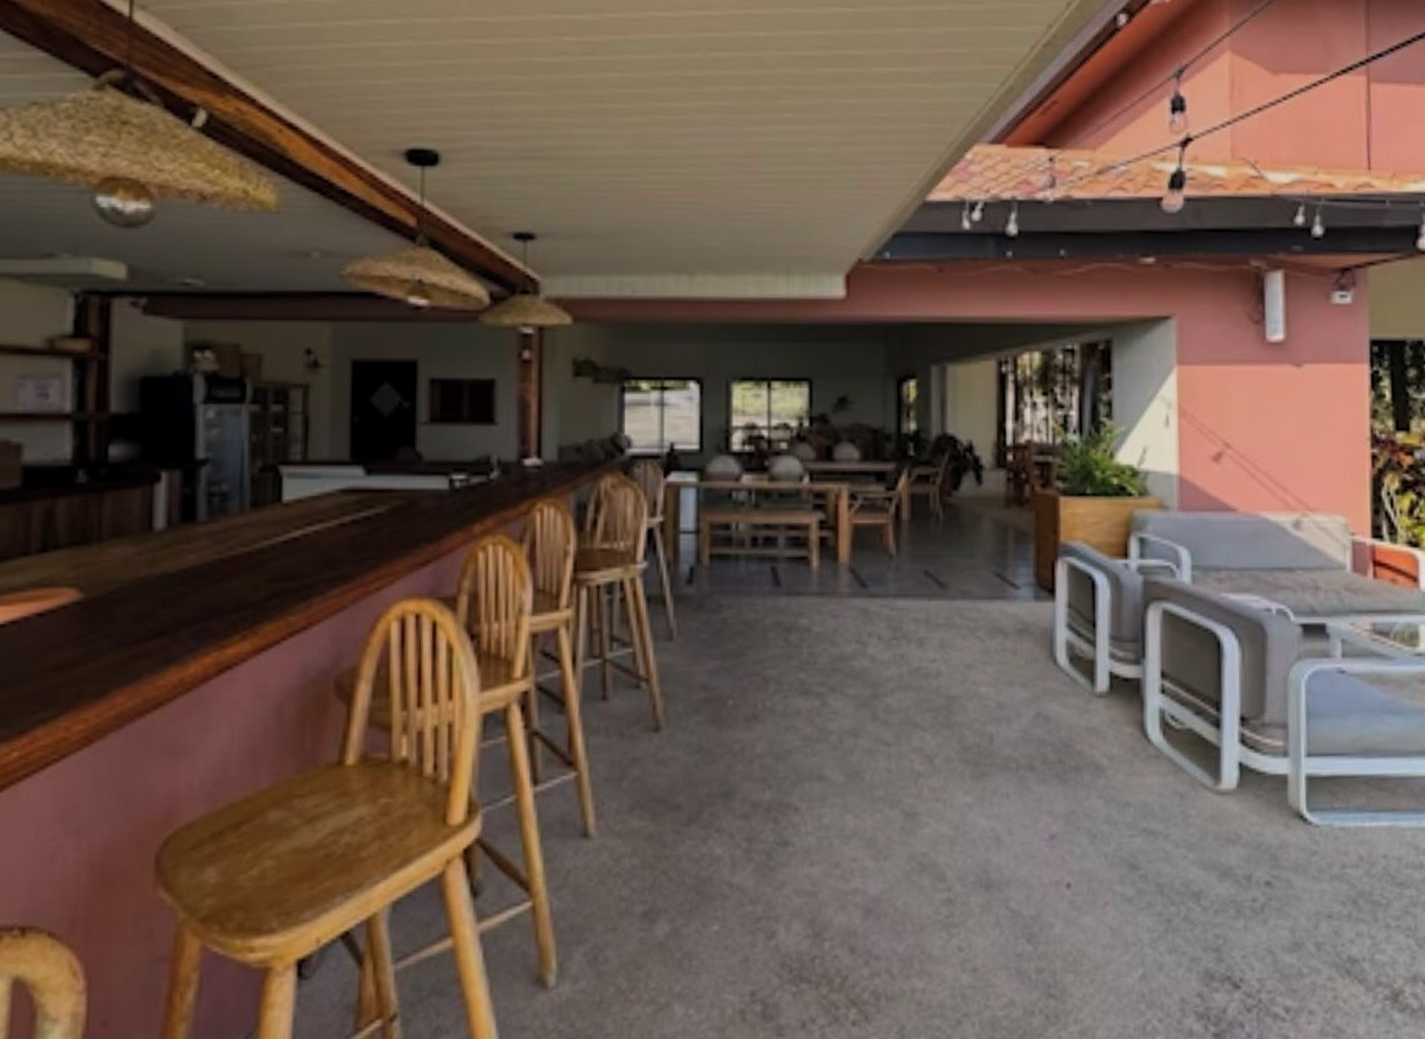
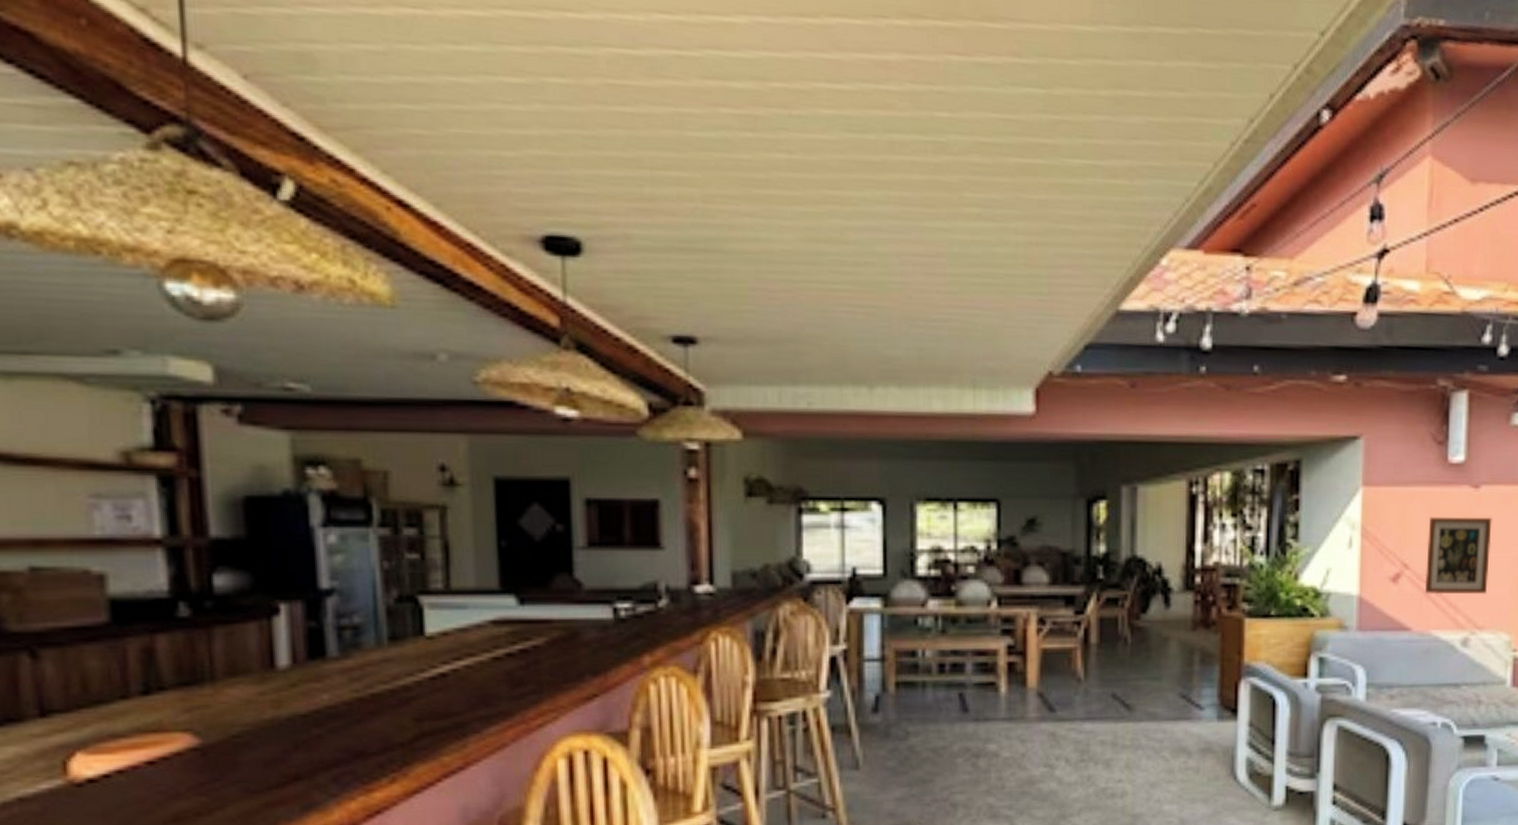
wall art: none [1249,395,1319,475] -> present [1424,517,1492,595]

